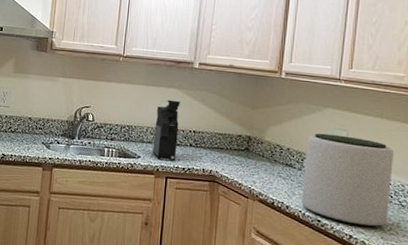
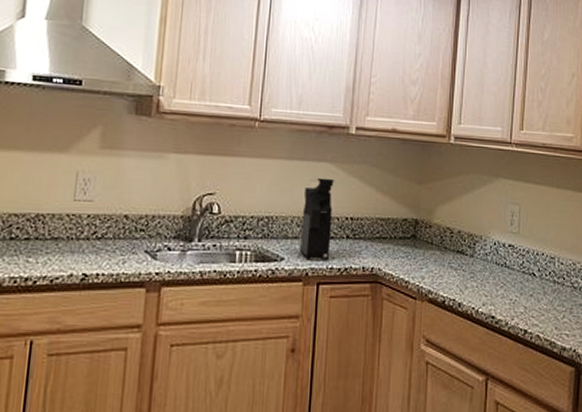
plant pot: present [301,133,393,227] -> none [474,209,565,318]

